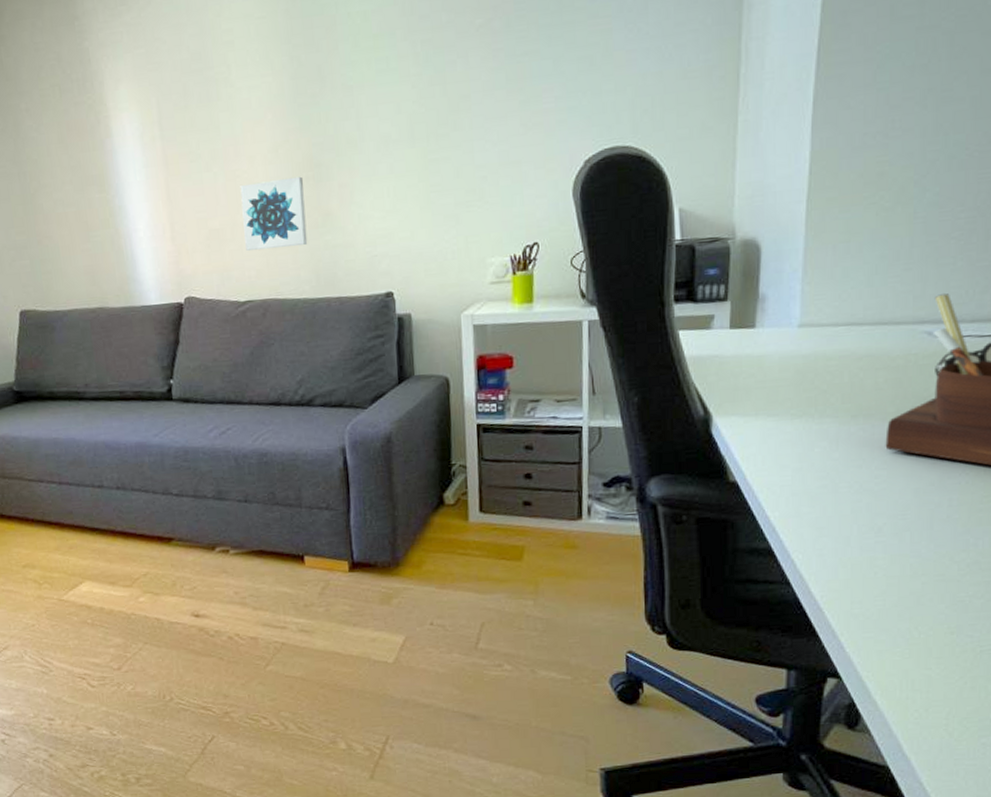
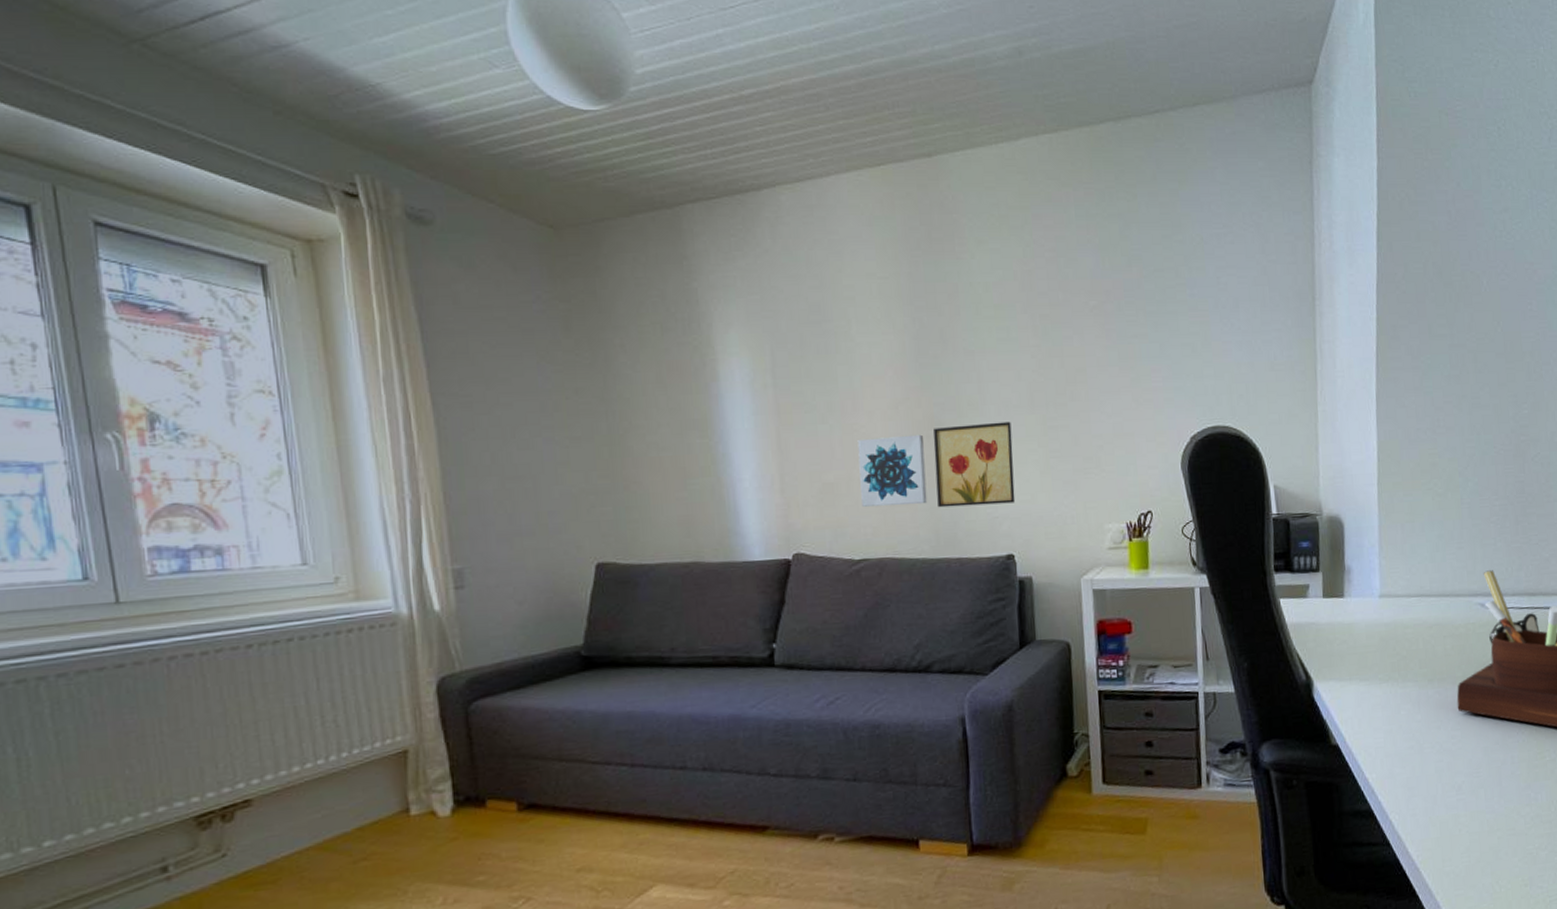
wall art: none [312,157,395,249] -> present [933,421,1016,508]

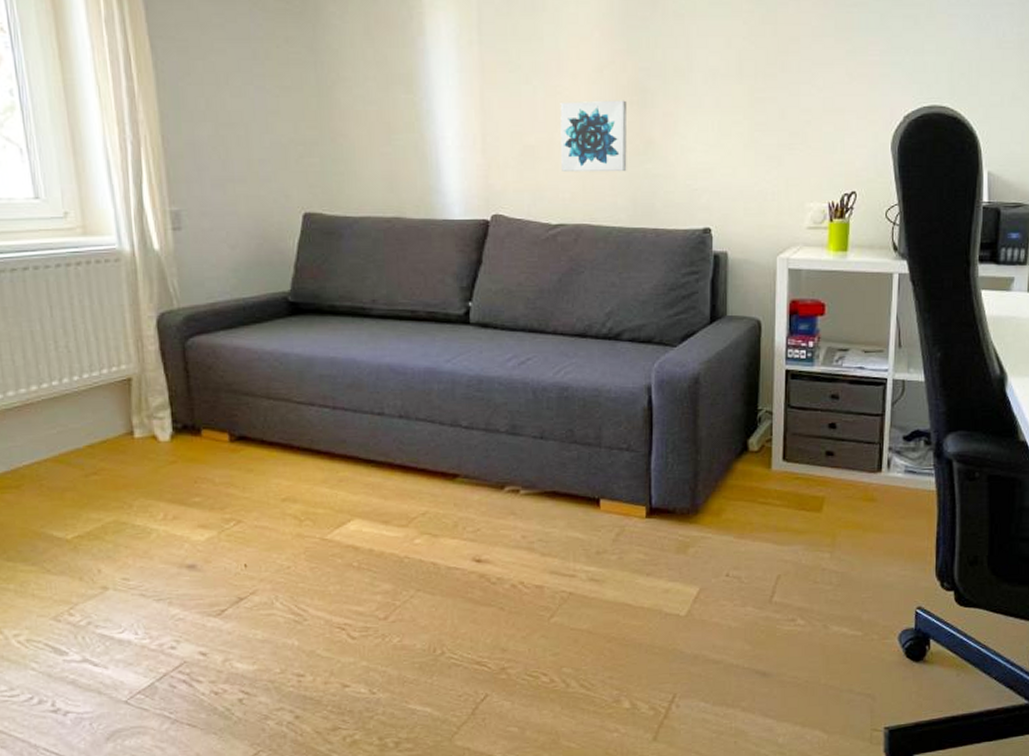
wall art: present [933,421,1016,508] -> none [636,91,717,177]

